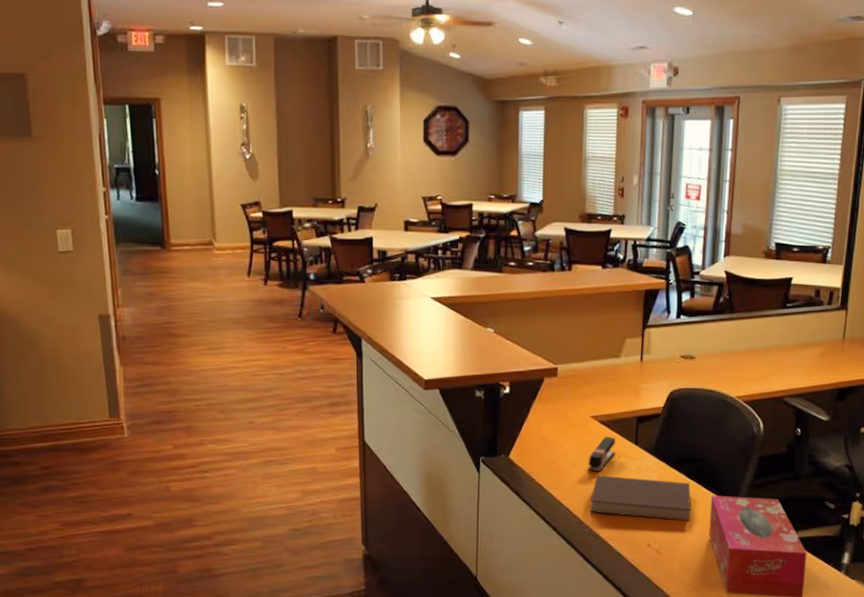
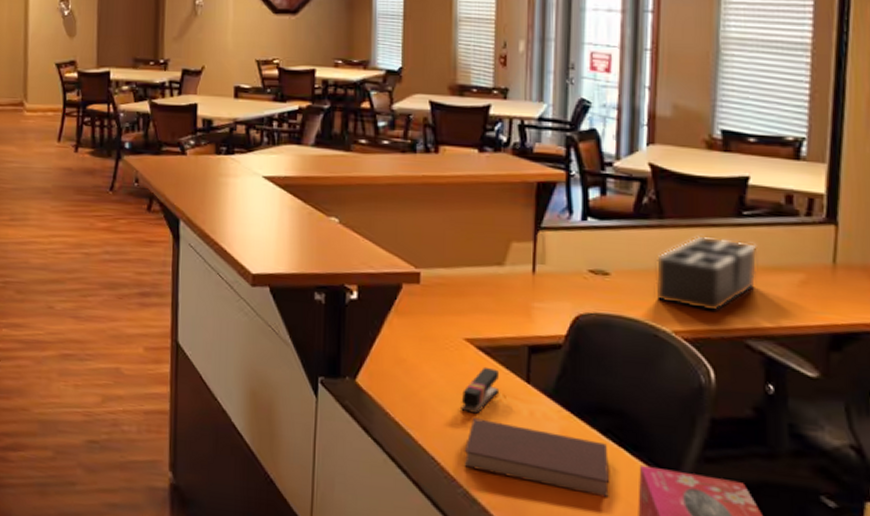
desk organizer: none [726,324,795,381] -> present [655,235,758,313]

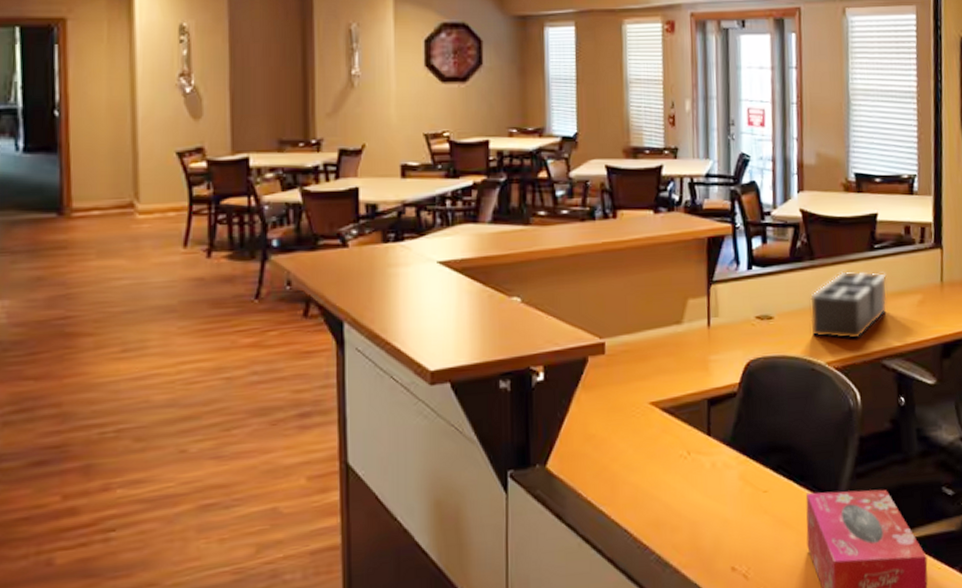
stapler: present [461,366,498,414] -> none [649,427,683,477]
notebook: present [464,418,609,498] -> none [654,479,783,533]

